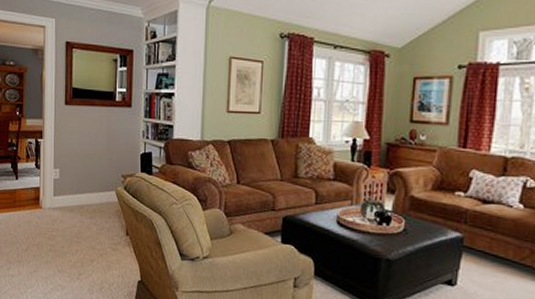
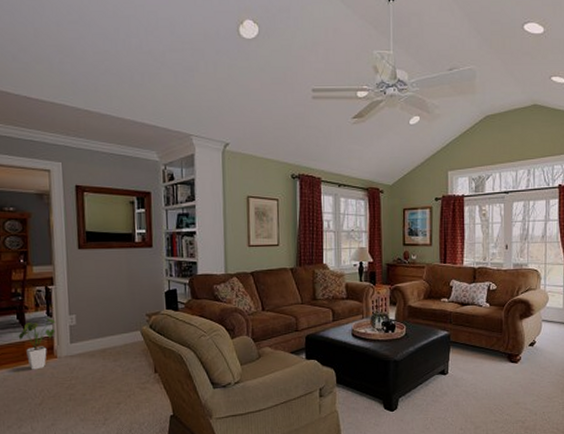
house plant: none [11,170,43,218] -> present [18,318,56,370]

